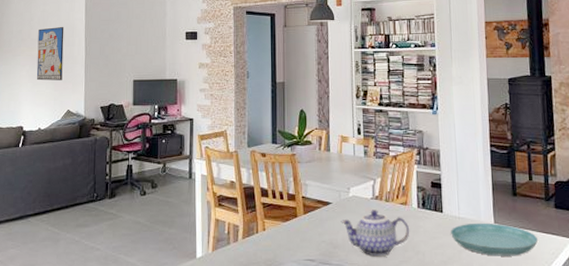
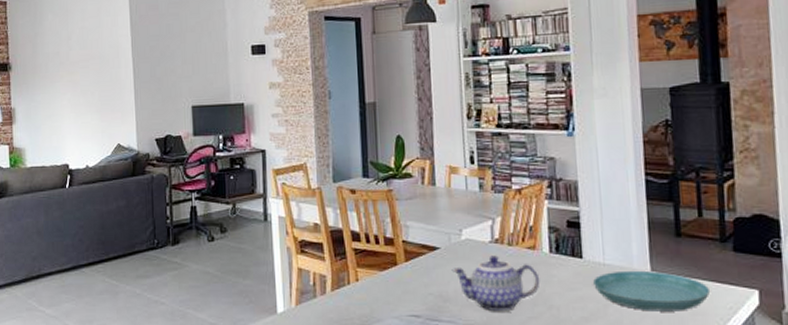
wall art: present [36,27,64,81] -> none [78,46,109,111]

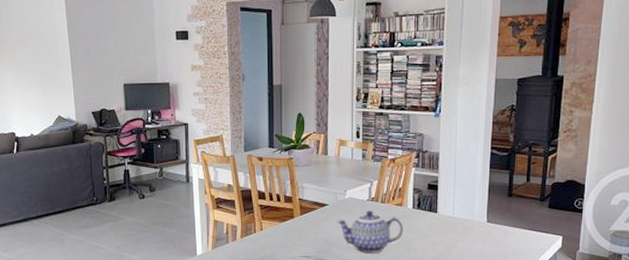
saucer: present [593,270,710,312] -> none [443,222,527,252]

